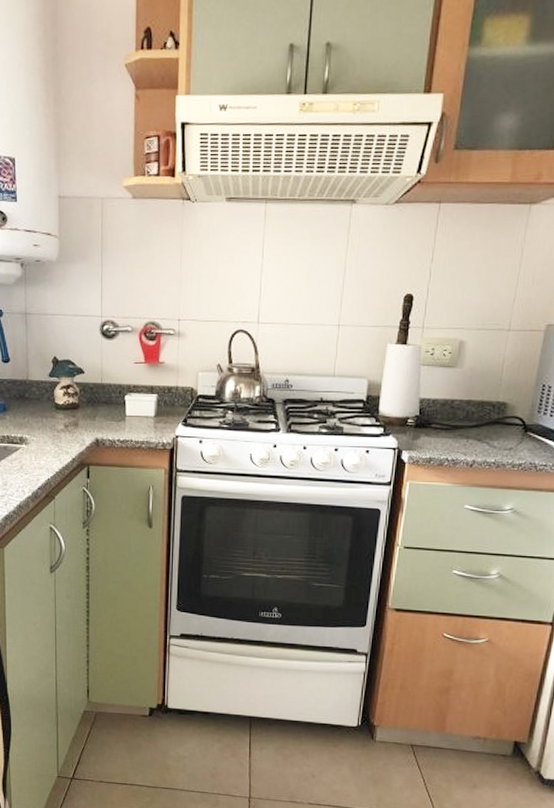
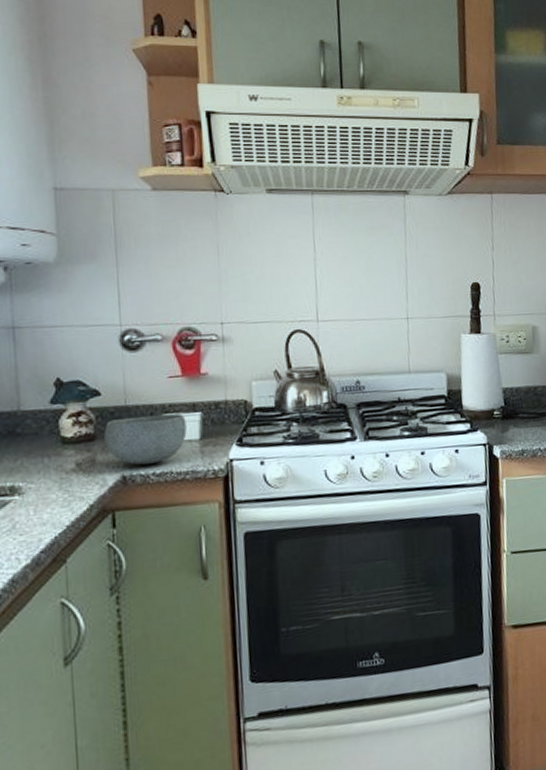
bowl: none [85,393,145,432] -> present [104,413,187,465]

